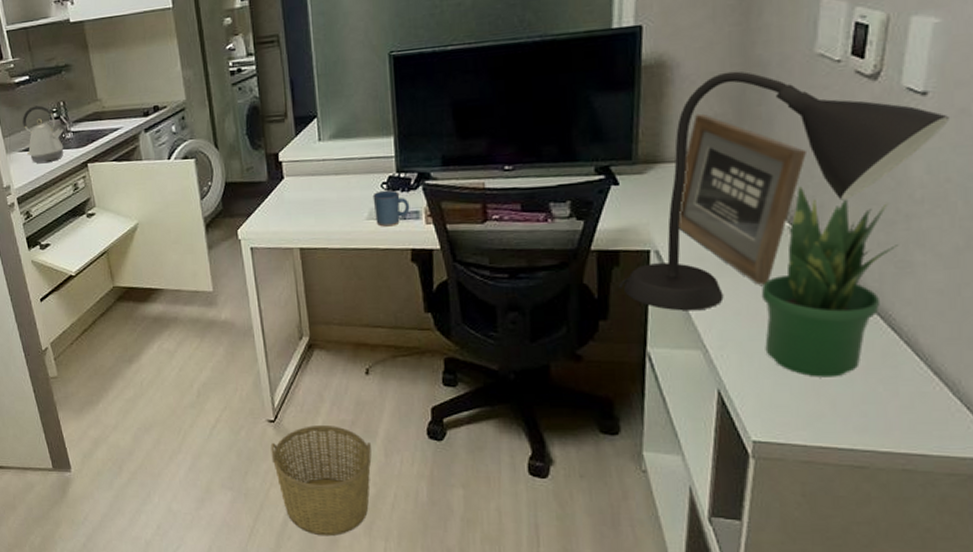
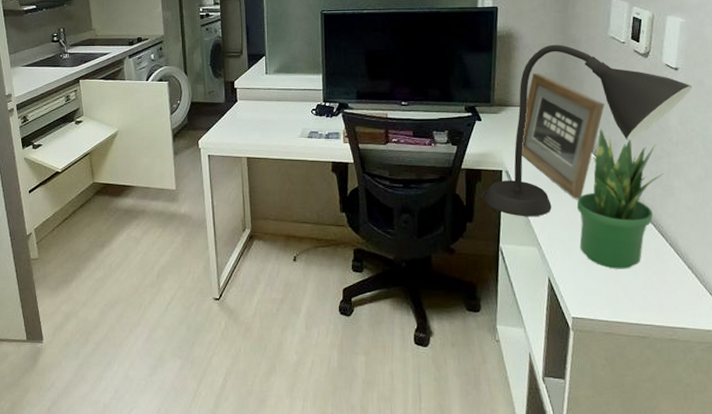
kettle: present [22,105,64,164] -> none [27,30,62,78]
basket: present [270,426,372,536] -> none [215,303,295,398]
mug: present [372,190,410,227] -> none [305,115,332,144]

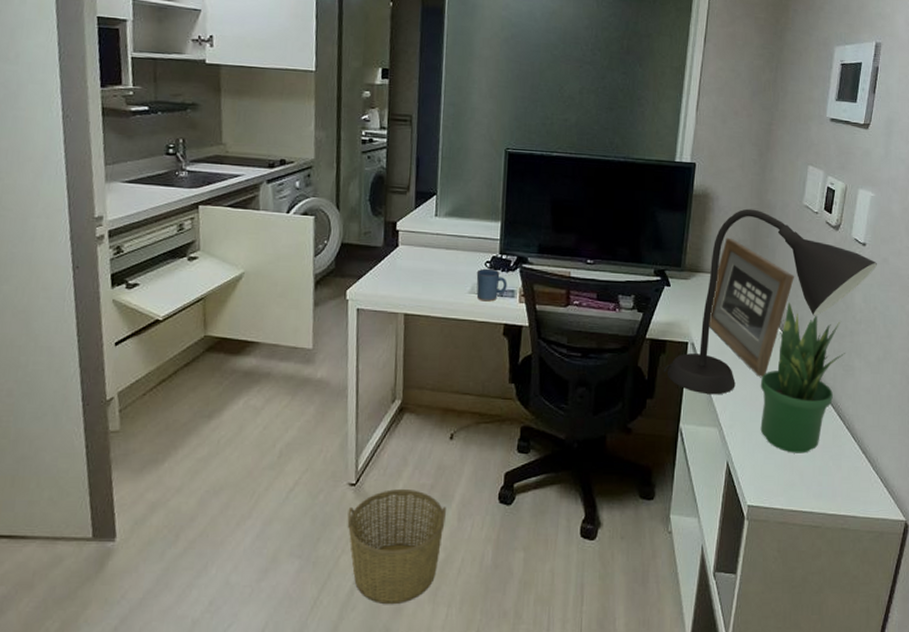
basket: none [215,303,295,398] -> present [347,489,446,605]
mug: none [305,115,332,144] -> present [476,268,508,302]

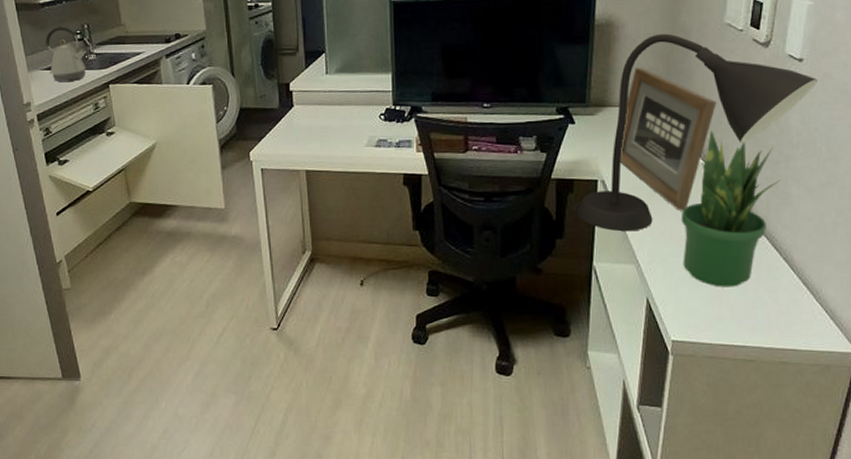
kettle: none [131,138,178,199] -> present [45,26,87,83]
basket: present [347,489,446,605] -> none [273,332,363,434]
mug: present [476,268,508,302] -> none [371,120,404,153]

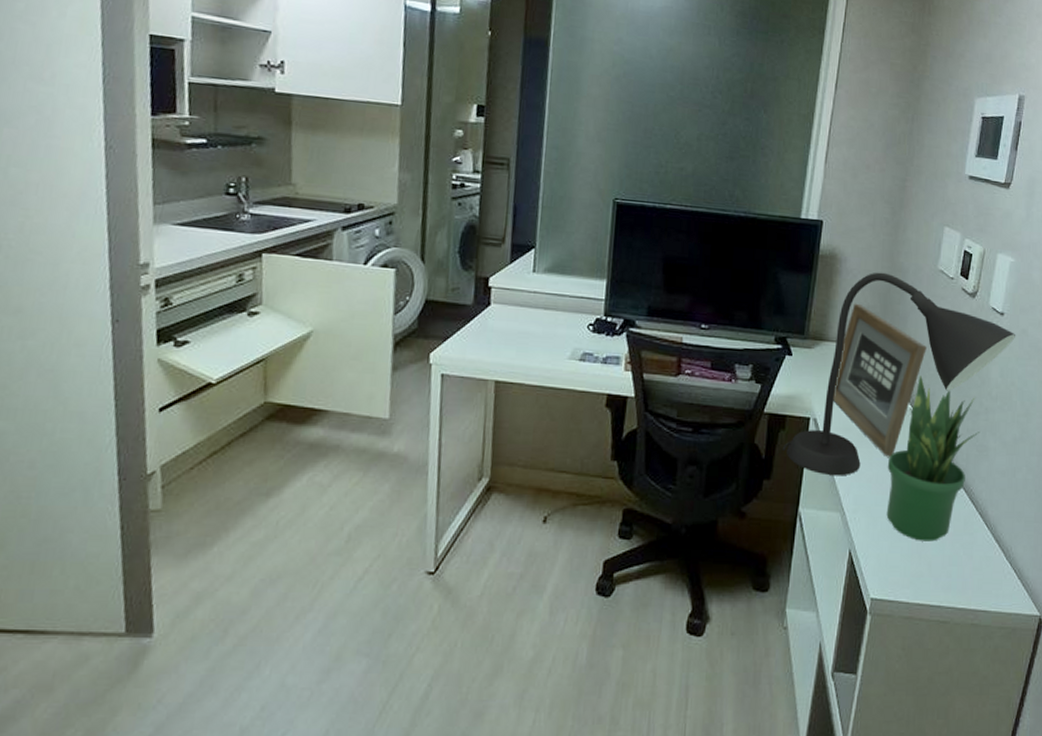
kettle: present [45,26,87,83] -> none [183,175,240,244]

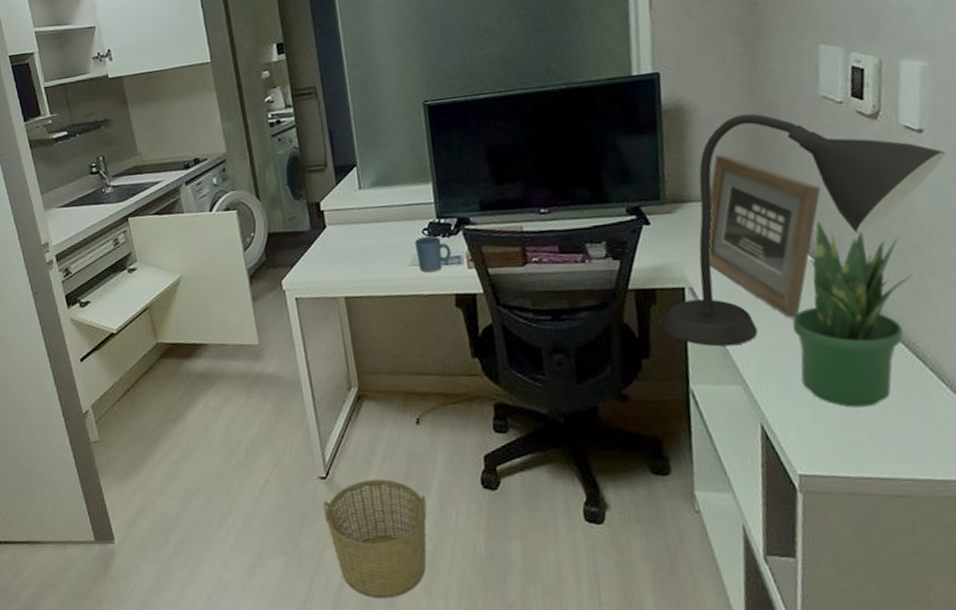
basket: none [423,579,537,710] -> present [323,479,427,599]
mug: none [577,331,612,369] -> present [414,236,452,273]

